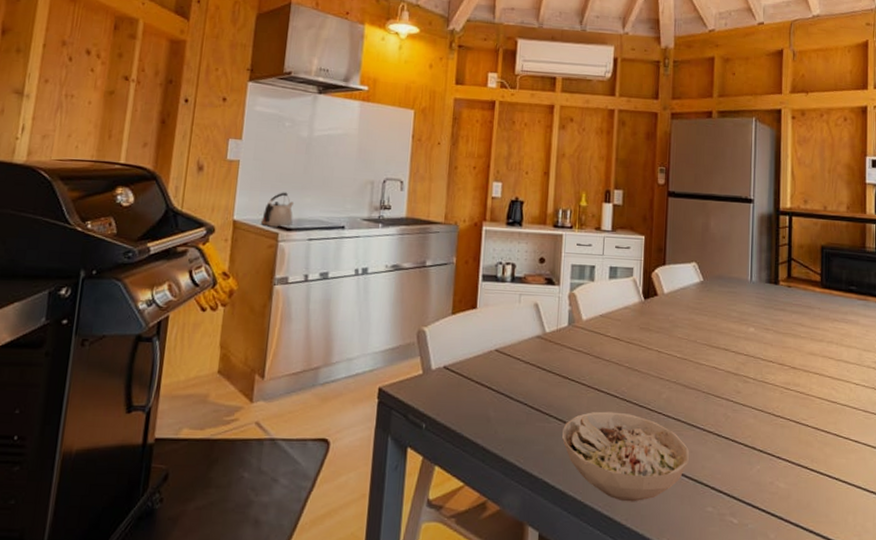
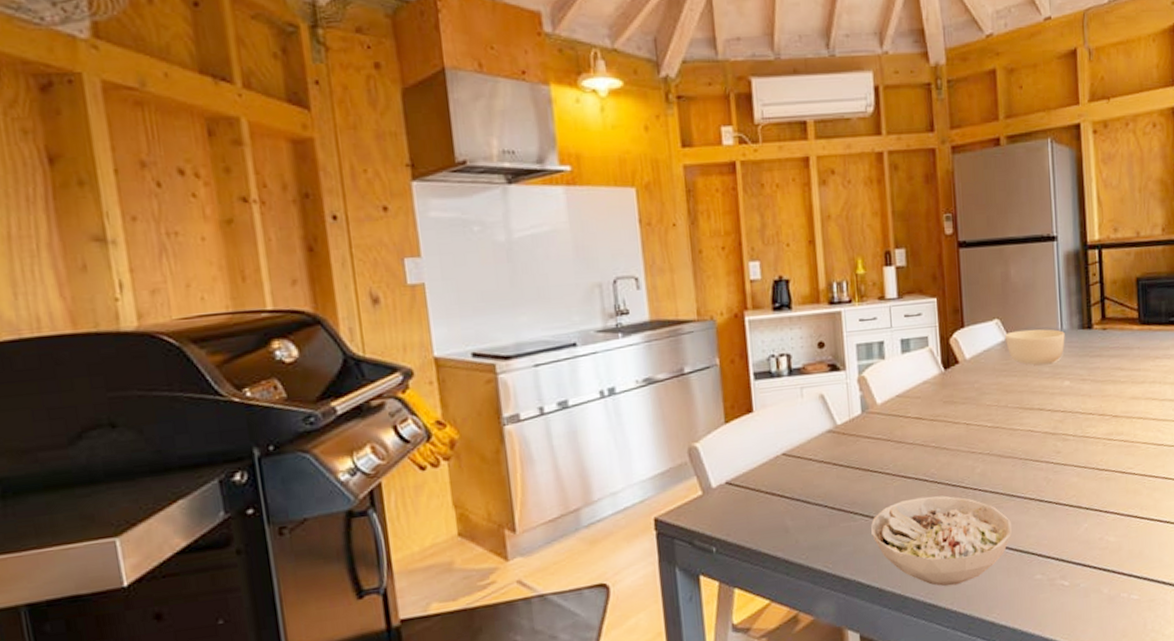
kettle: present [261,192,294,227] -> none [469,313,510,358]
bowl: none [700,275,753,310] -> present [1005,329,1065,365]

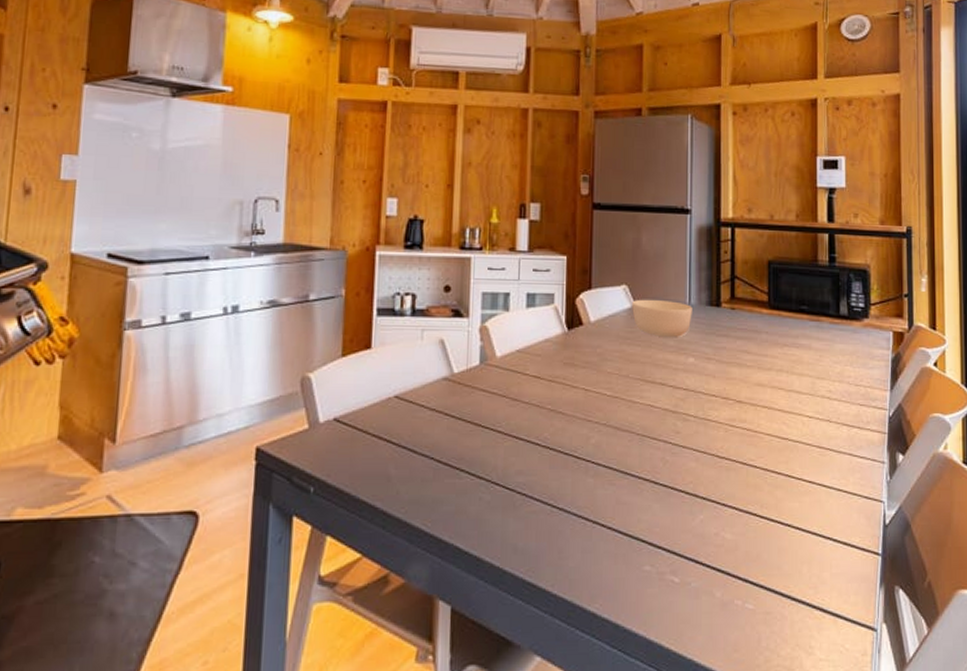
bowl: present [871,495,1012,586] -> none [476,462,624,565]

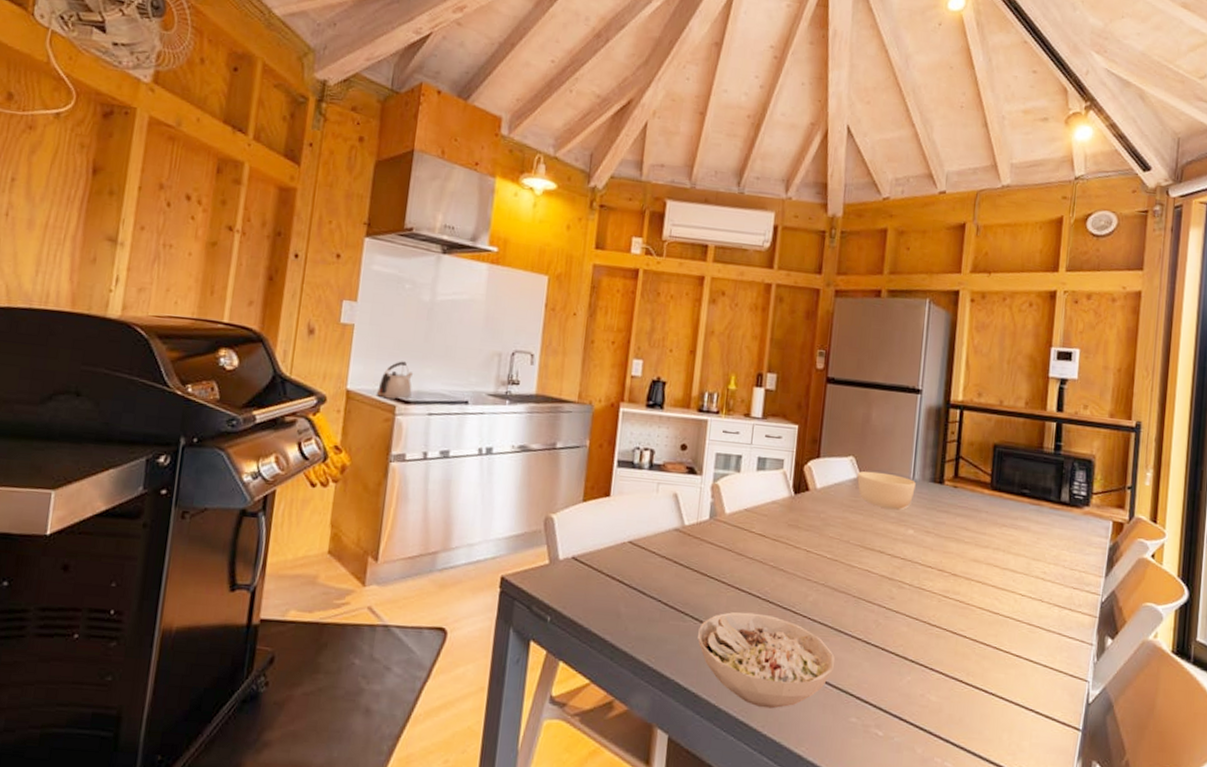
kettle: none [106,217,145,260] -> present [377,361,413,399]
bowl: none [476,462,624,565] -> present [698,611,836,709]

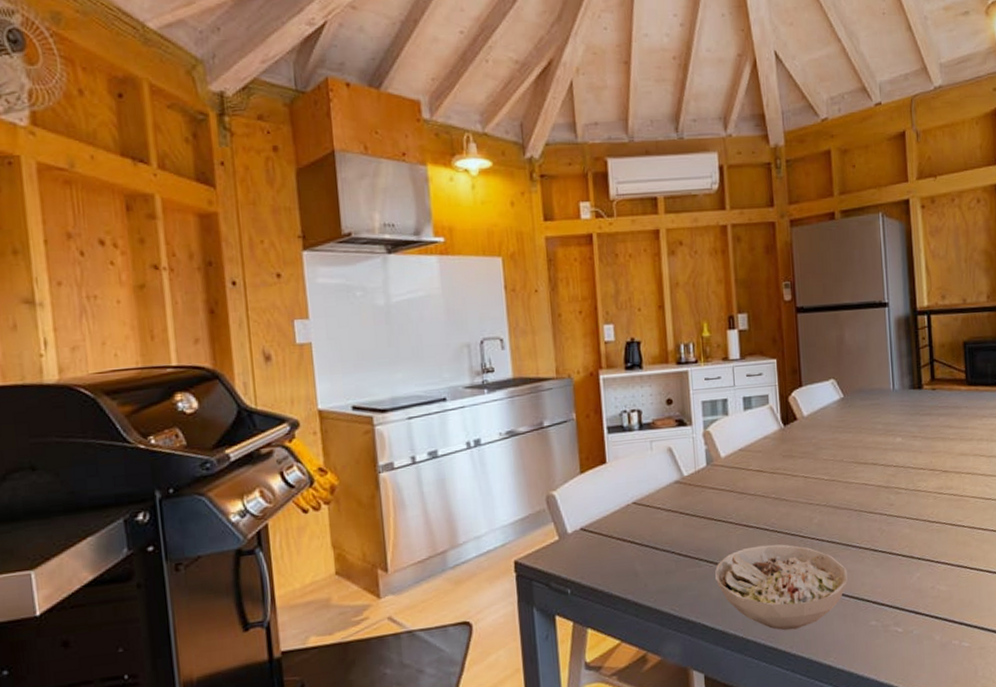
kettle: present [377,361,413,399] -> none [350,370,387,411]
bowl: present [857,471,916,510] -> none [841,388,897,423]

